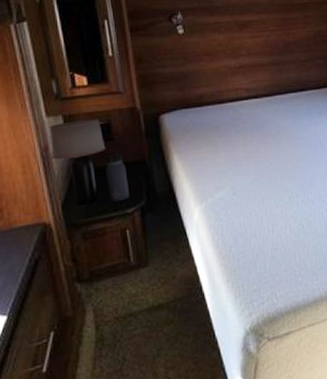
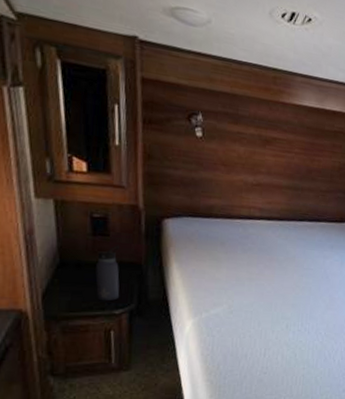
table lamp: present [49,119,106,206] -> none [36,207,99,299]

